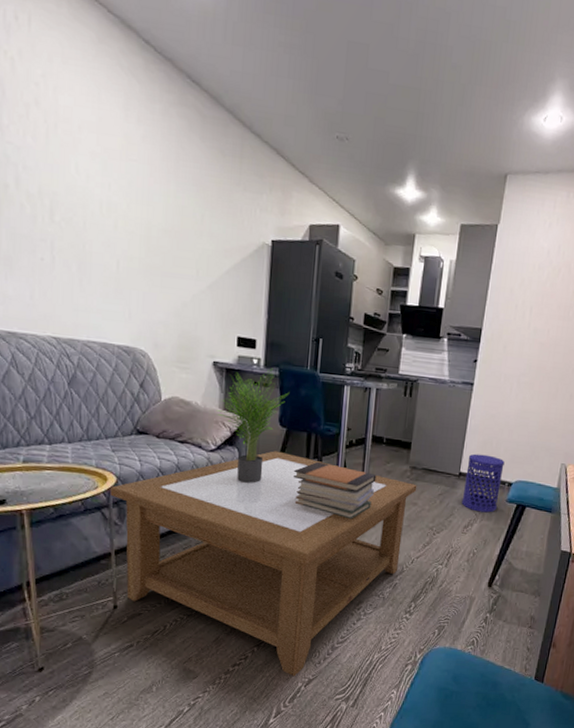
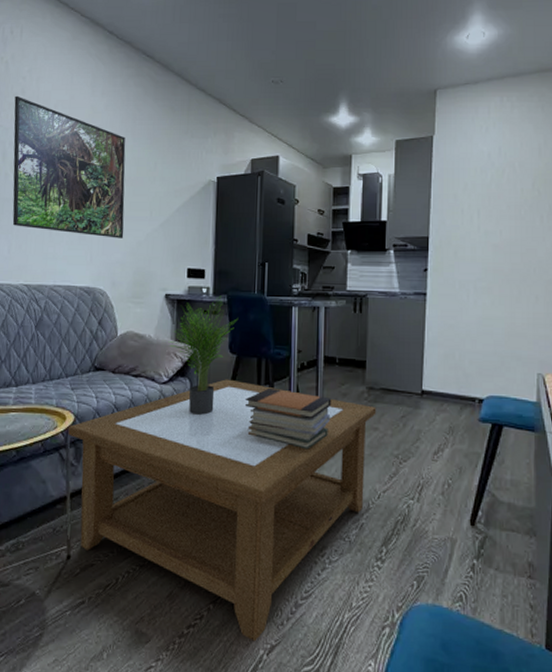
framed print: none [26,106,168,297] -> present [12,95,126,239]
waste bin: present [461,453,505,513] -> none [428,368,471,435]

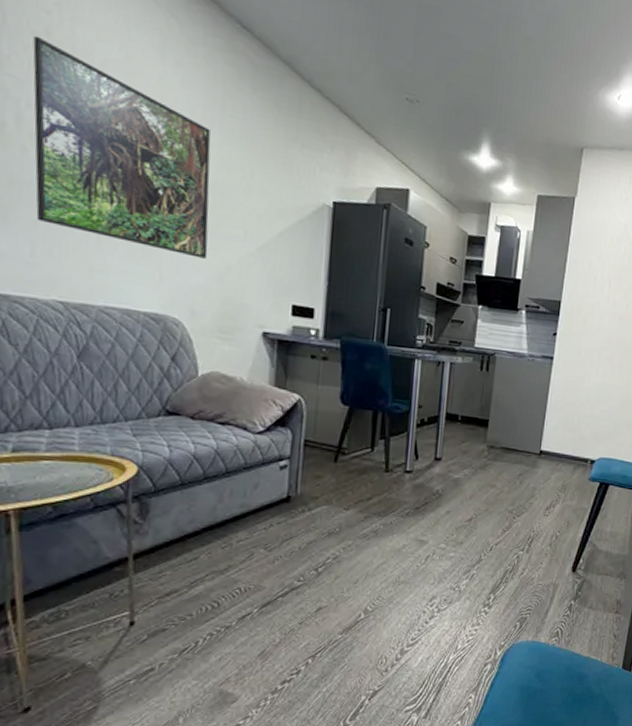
coffee table: present [68,379,377,642] -> none [129,431,496,690]
potted plant: present [168,295,237,415] -> none [265,340,352,469]
book stack: present [245,387,332,450] -> none [356,442,451,506]

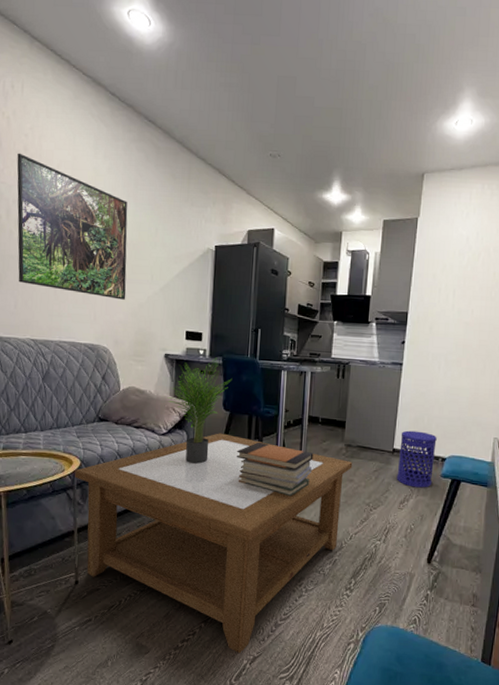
coffee table: none [129,431,496,690] -> present [75,433,353,654]
potted plant: none [265,340,352,469] -> present [167,357,231,464]
book stack: none [356,442,451,506] -> present [236,442,314,497]
waste bin: none [543,430,587,493] -> present [396,430,437,488]

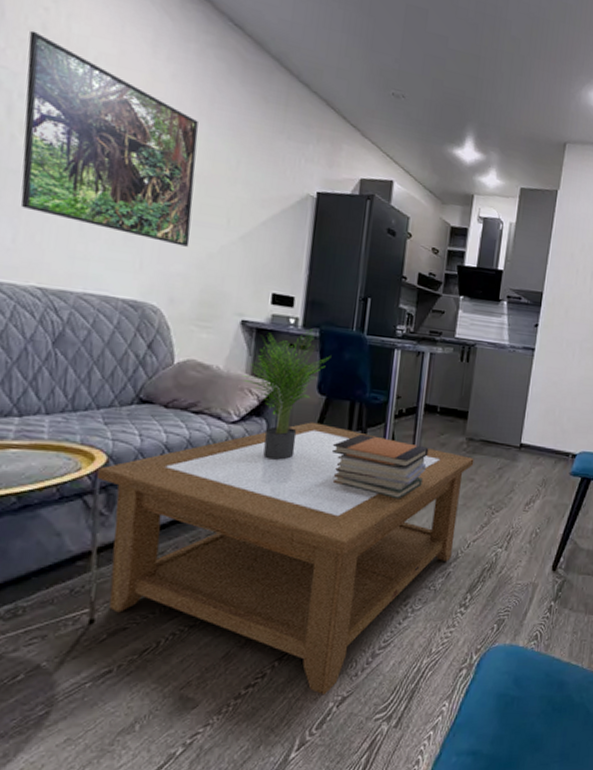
waste bin: present [396,430,437,488] -> none [523,423,568,488]

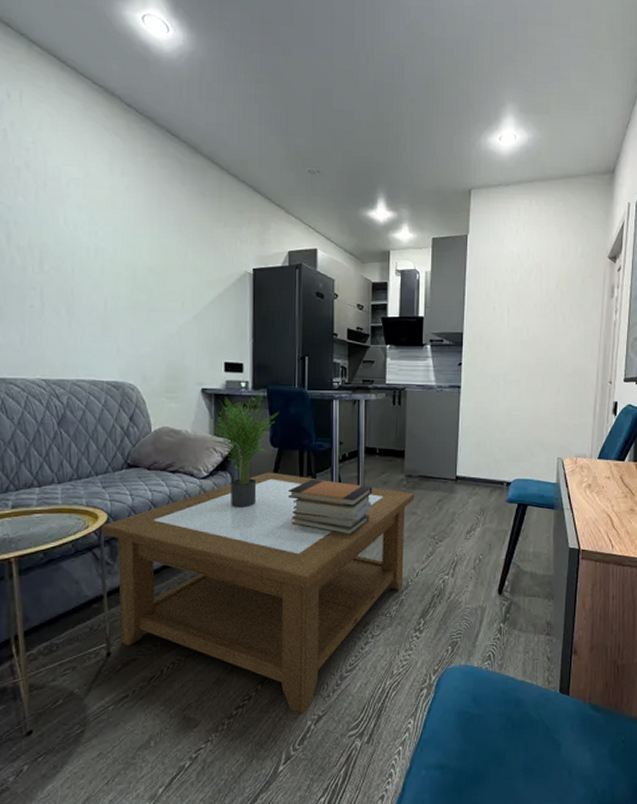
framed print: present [20,30,199,247] -> none [17,169,154,331]

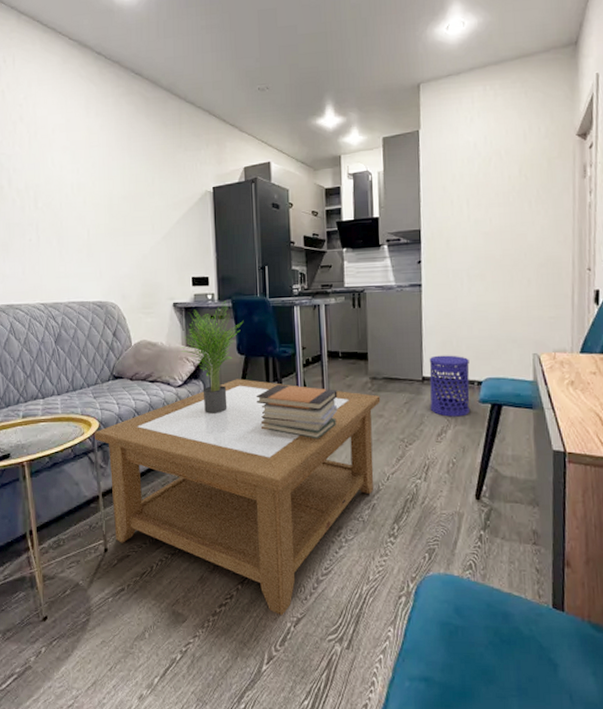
waste bin: none [461,456,500,515] -> present [429,355,470,417]

